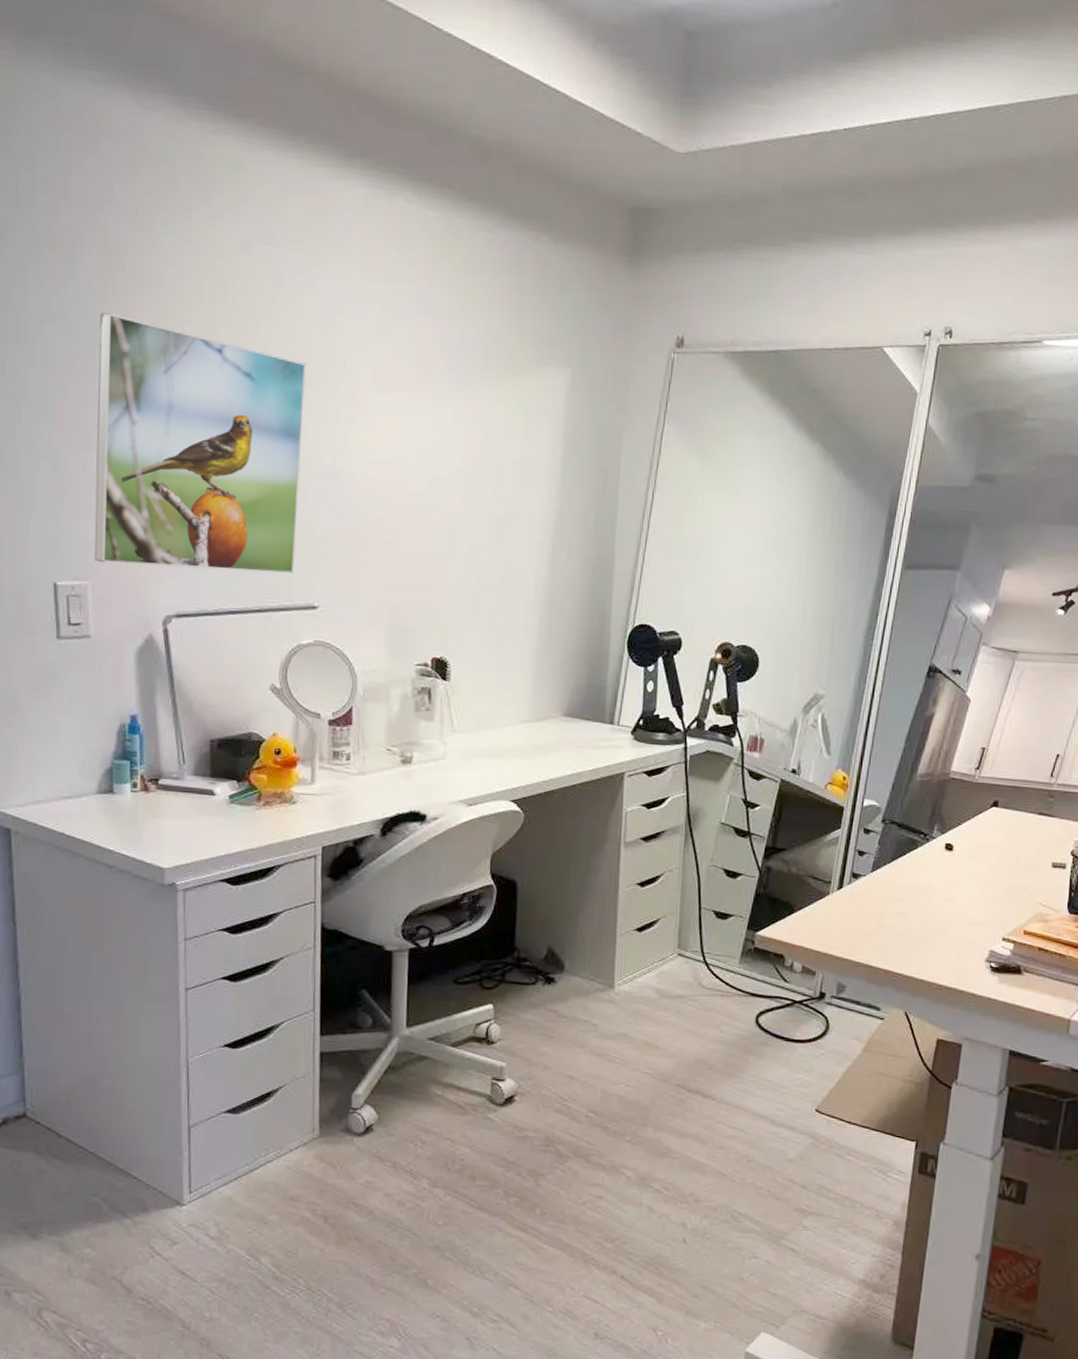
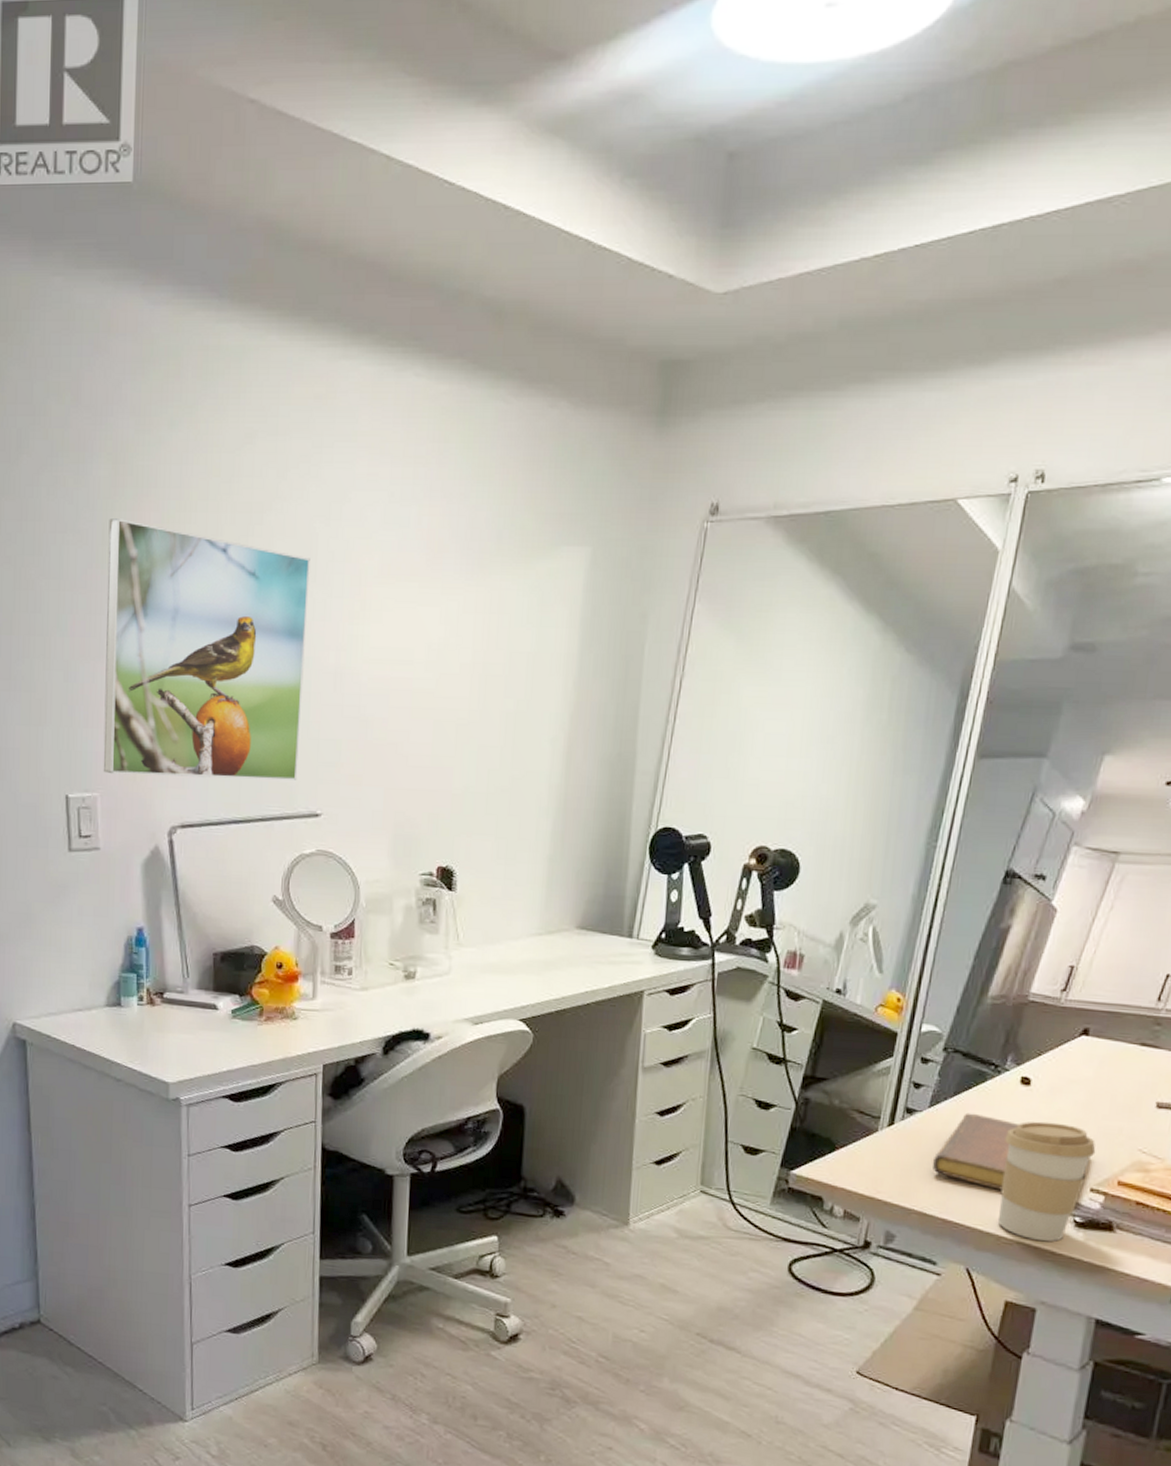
notebook: none [875,876,945,942] -> present [932,1113,1019,1190]
coffee cup: none [929,881,1006,986] -> present [997,1121,1096,1242]

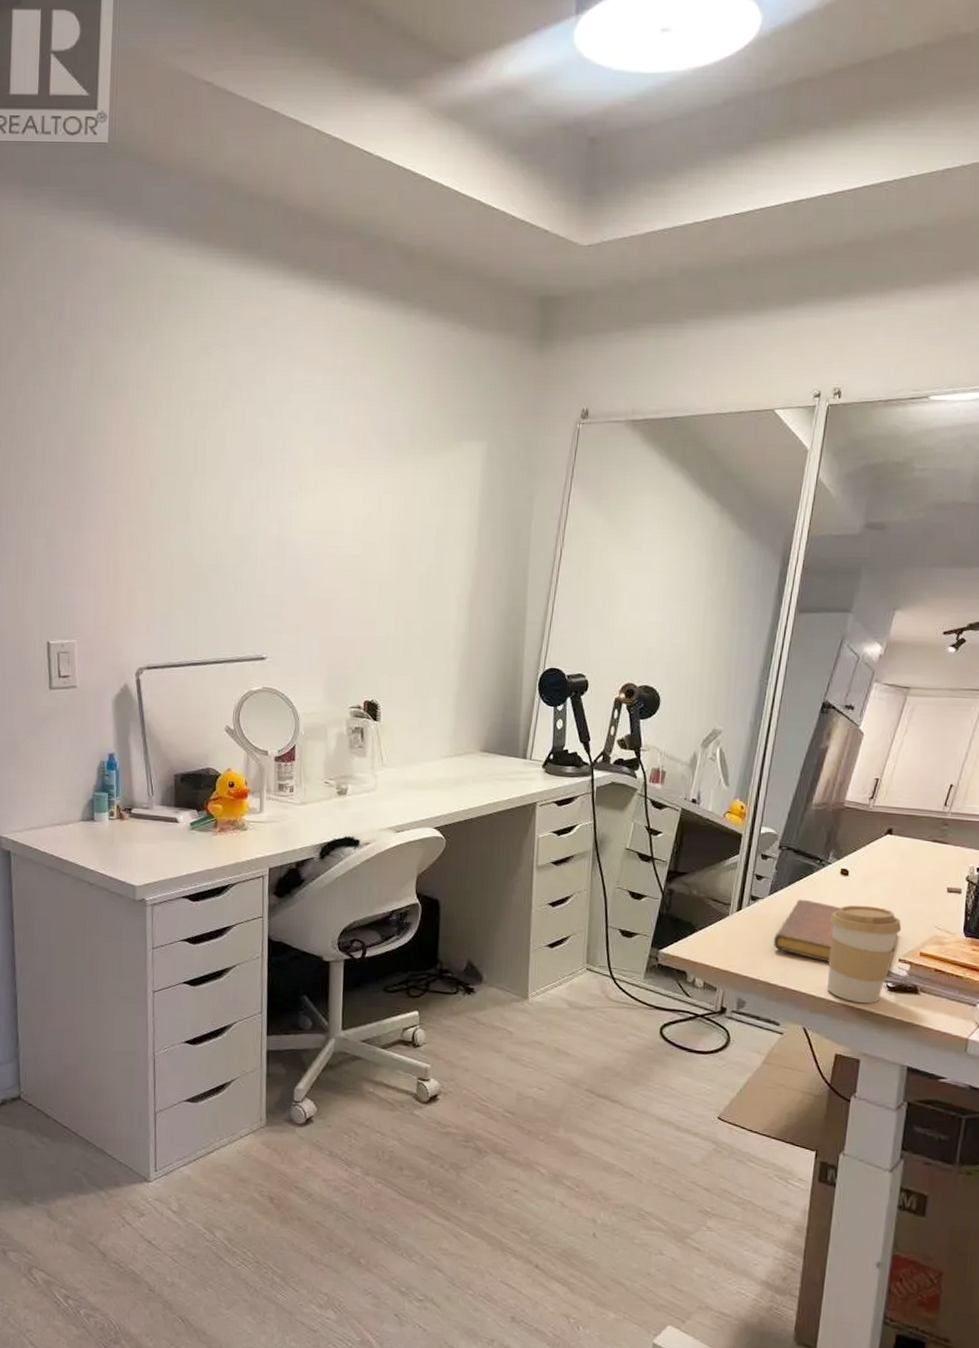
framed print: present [103,518,310,780] -> none [80,413,257,630]

